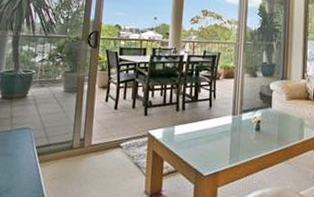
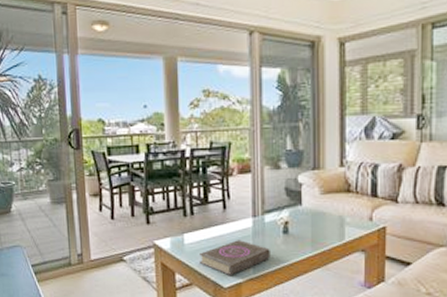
book: none [186,134,244,165] -> present [200,240,270,275]

